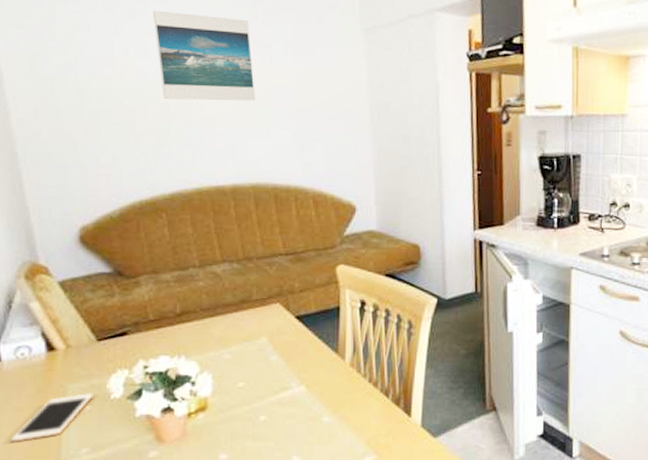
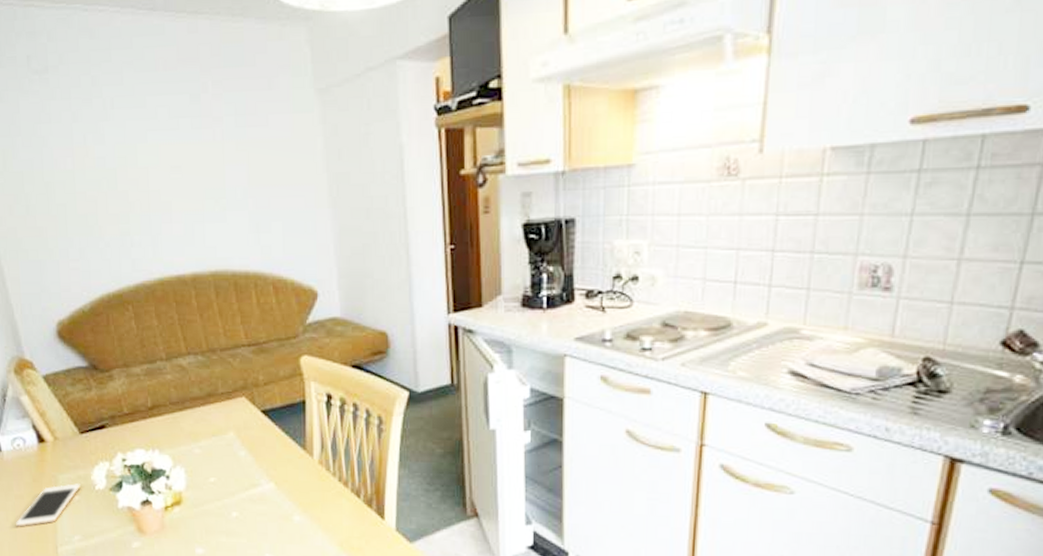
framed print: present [152,10,256,101] -> none [105,92,210,188]

